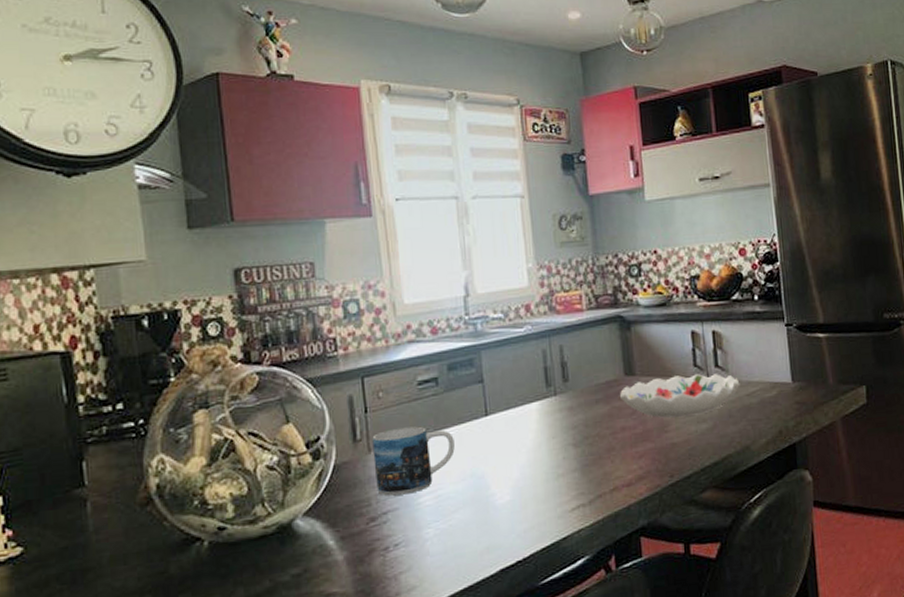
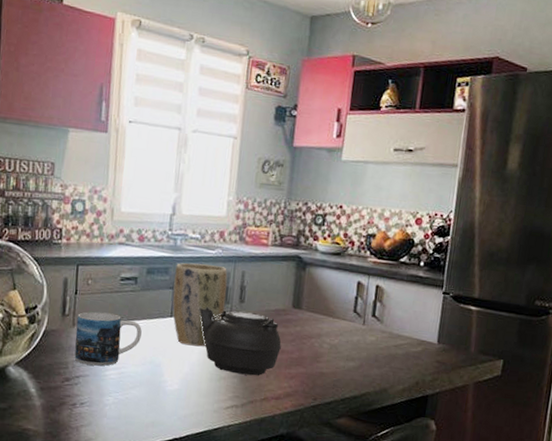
plant pot: none [481,345,548,446] -> present [172,263,228,347]
teapot: none [516,390,621,467] -> present [198,308,282,376]
decorative bowl: present [620,374,740,418] -> none [285,315,391,354]

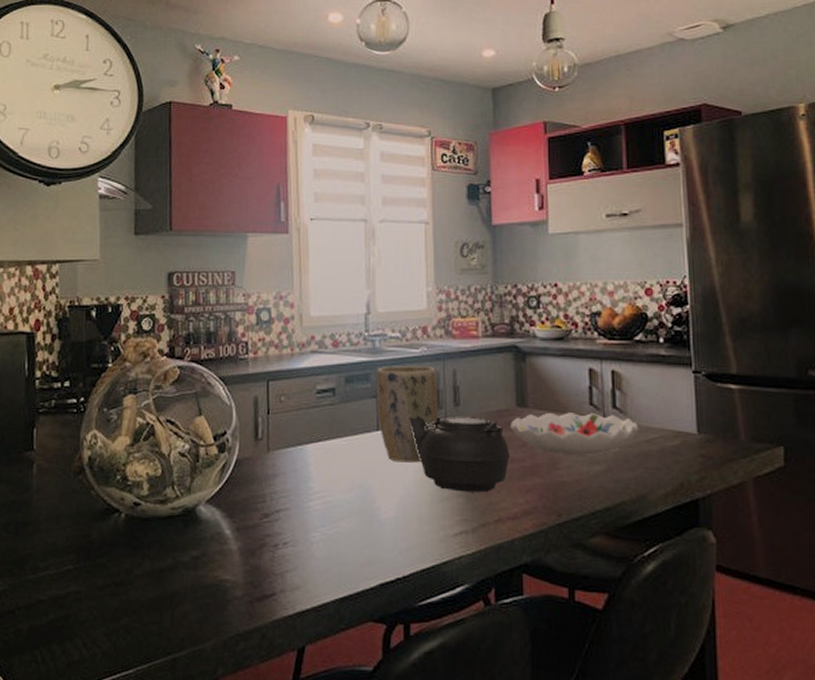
mug: present [74,311,142,366] -> none [271,432,346,496]
decorative bowl: none [285,315,391,354] -> present [511,412,639,455]

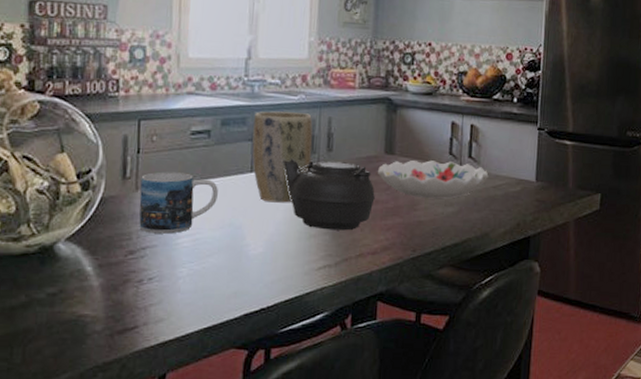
mug: none [271,432,346,496] -> present [139,172,218,234]

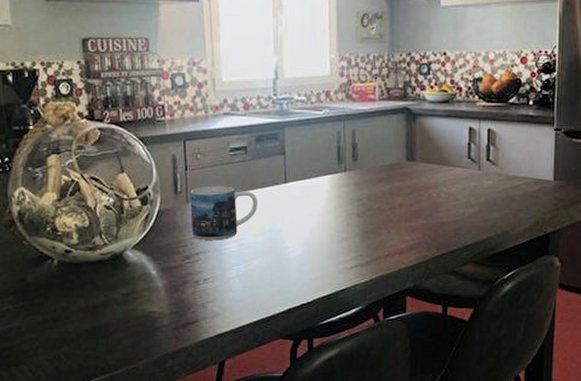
plant pot: present [252,111,313,203] -> none [285,125,339,210]
teapot: present [281,159,375,231] -> none [312,170,399,233]
decorative bowl: present [378,159,489,199] -> none [401,165,507,200]

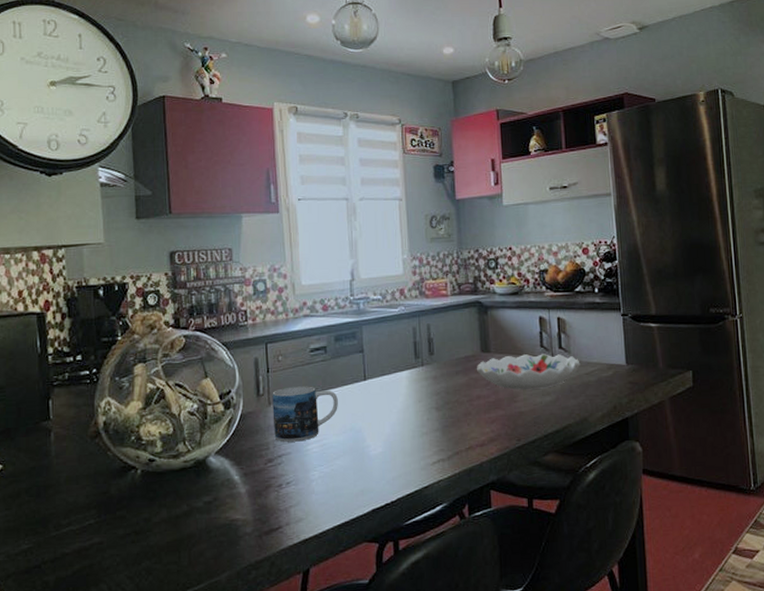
decorative bowl: none [401,165,507,200] -> present [477,354,581,390]

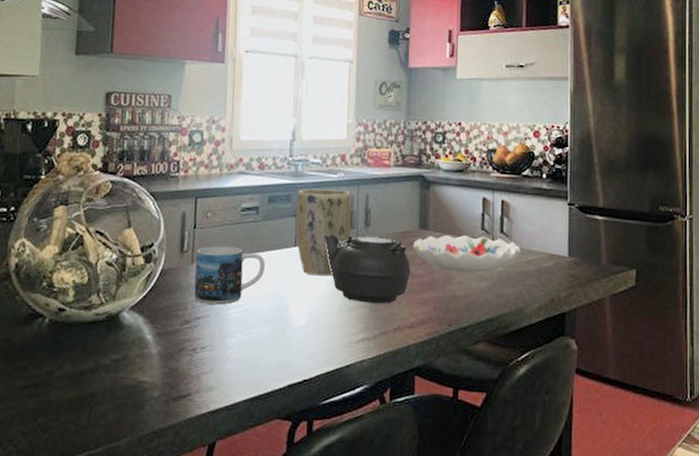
plant pot: none [362,322,416,406] -> present [296,188,352,276]
teapot: none [390,363,477,427] -> present [323,234,411,304]

